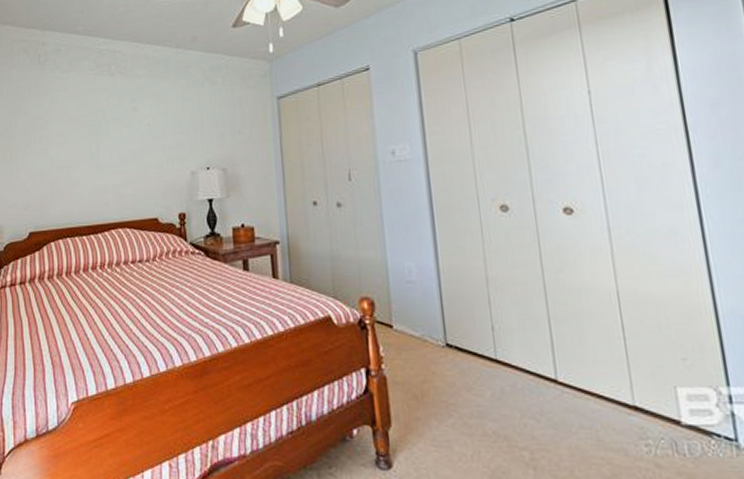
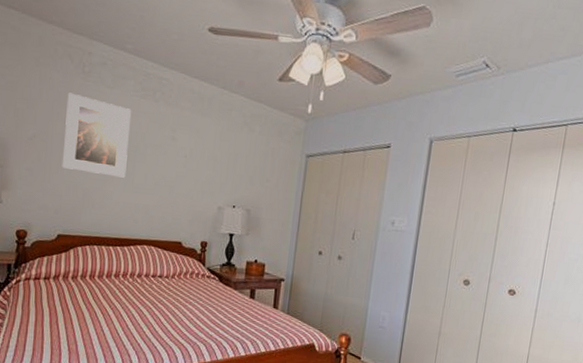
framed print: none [26,84,91,162] -> present [62,92,132,178]

